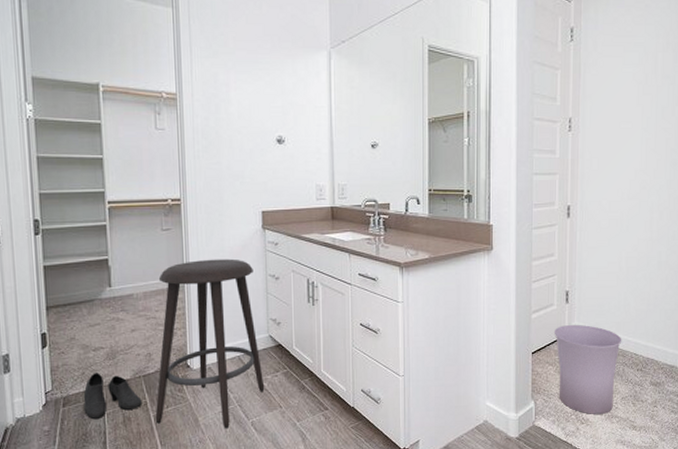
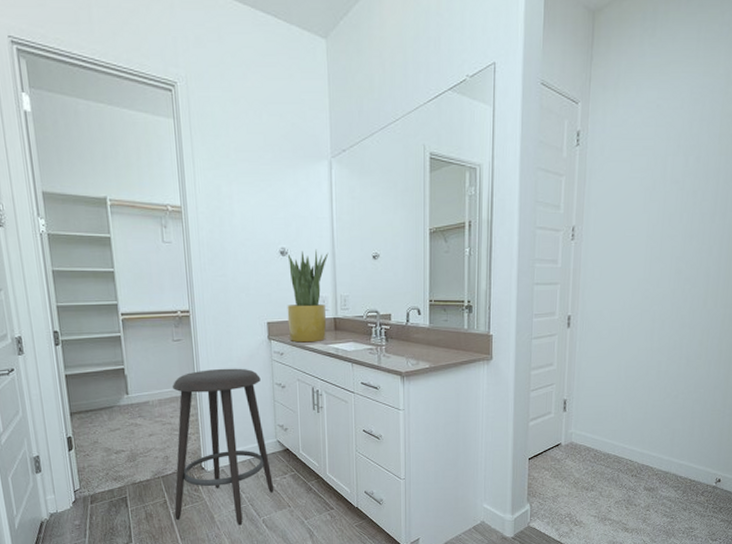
shoe: present [83,373,142,420] -> none [108,473,162,516]
planter: none [283,137,327,232] -> present [287,249,329,343]
waste bin: present [553,324,622,414] -> none [550,431,618,517]

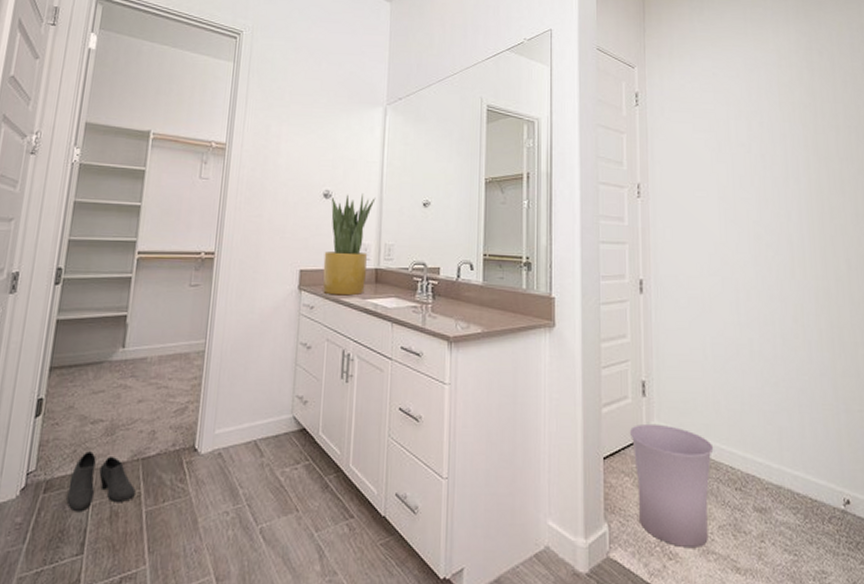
shoe: none [108,473,162,516] -> present [66,451,136,512]
stool: present [172,368,274,526] -> none [146,321,284,536]
waste bin: none [550,431,618,517] -> present [629,423,714,547]

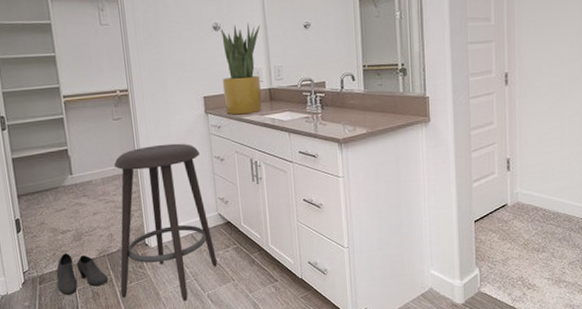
stool: none [146,321,284,536] -> present [113,143,218,301]
waste bin: present [629,423,714,547] -> none [496,191,568,280]

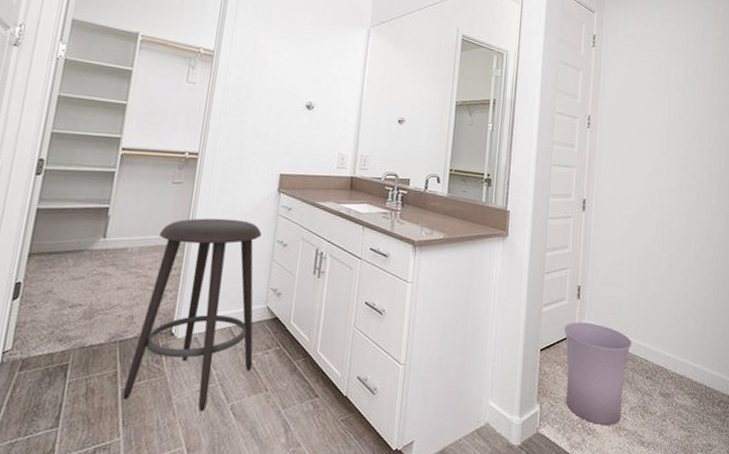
shoe: present [56,253,108,296] -> none [42,333,112,389]
planter: present [221,22,262,115] -> none [301,107,355,200]
waste bin: none [496,191,568,280] -> present [563,321,632,425]

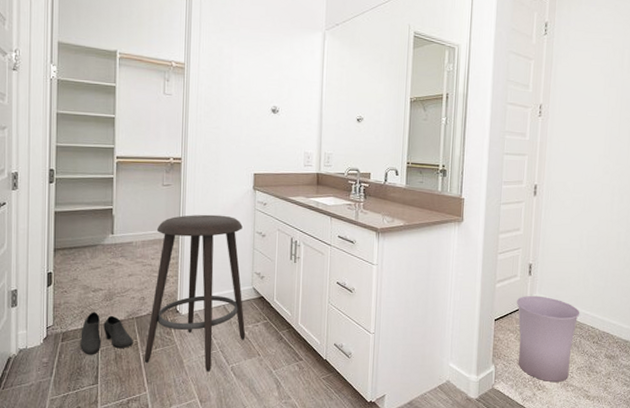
shoe: none [42,333,112,389] -> present [80,312,133,355]

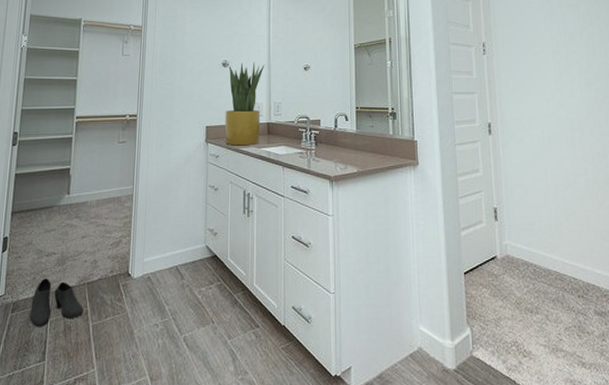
stool: present [144,214,246,372] -> none [93,170,199,344]
planter: none [273,109,317,195] -> present [224,61,265,146]
waste bin: present [516,295,580,382] -> none [485,243,558,346]

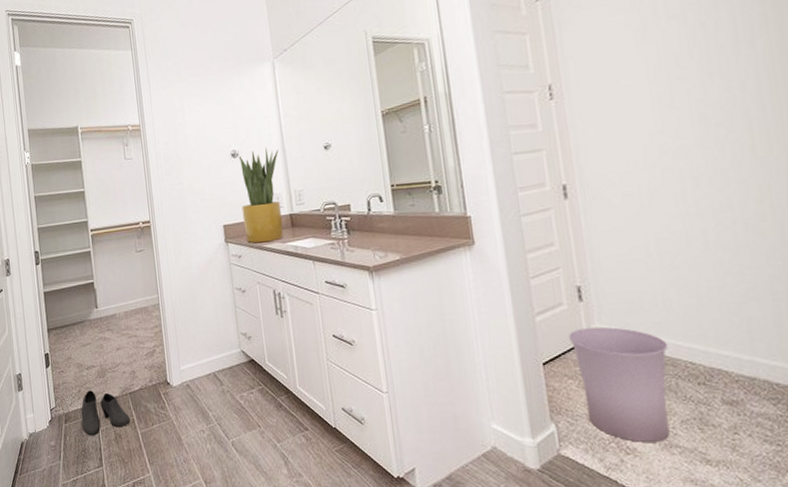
waste bin: none [485,243,558,346] -> present [568,326,670,442]

